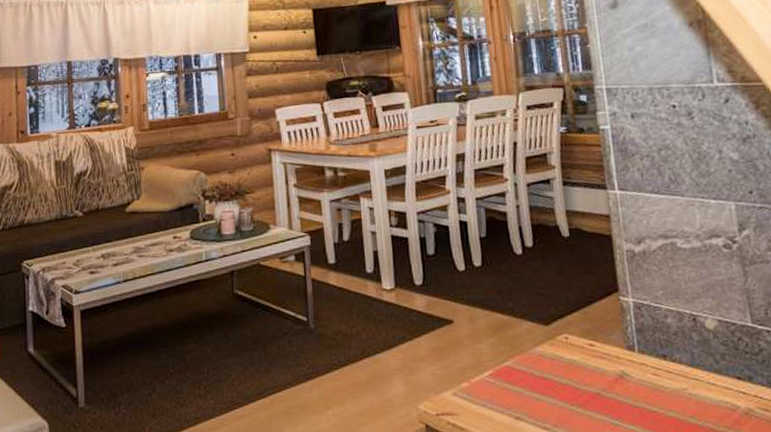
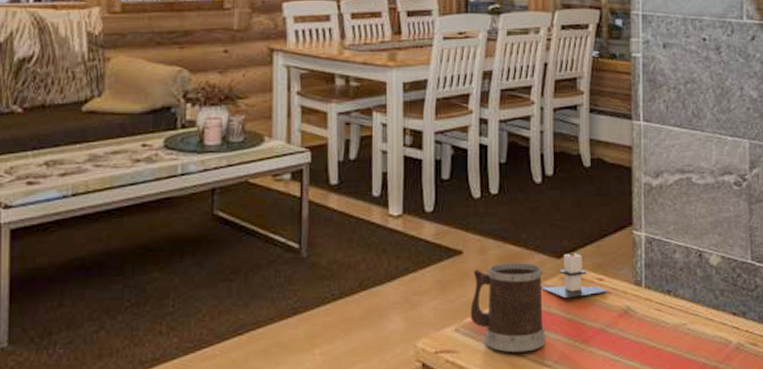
mug: none [465,330,542,416] -> present [470,263,545,353]
candle: none [532,320,600,364] -> present [541,253,608,299]

